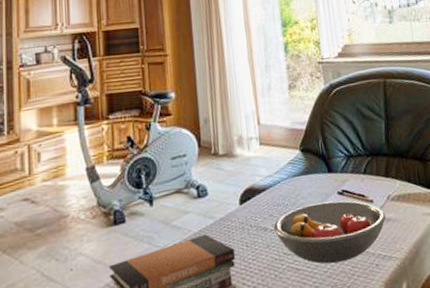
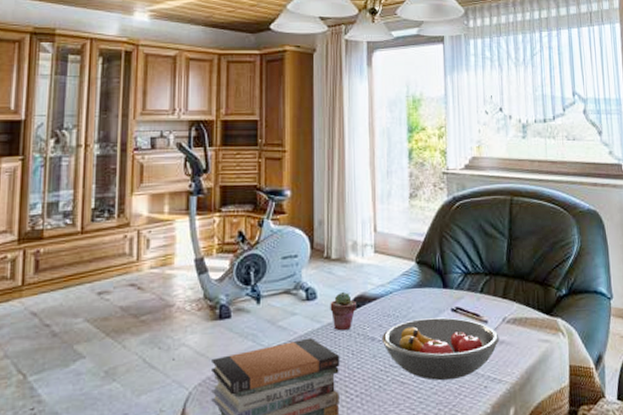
potted succulent: none [221,185,247,225] -> present [330,291,356,331]

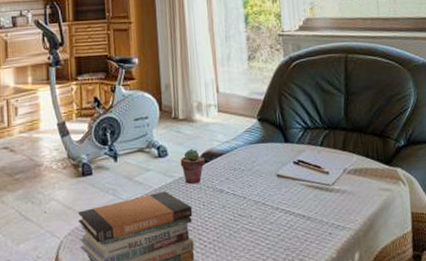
fruit bowl: present [381,317,500,381] -> none [229,170,341,229]

